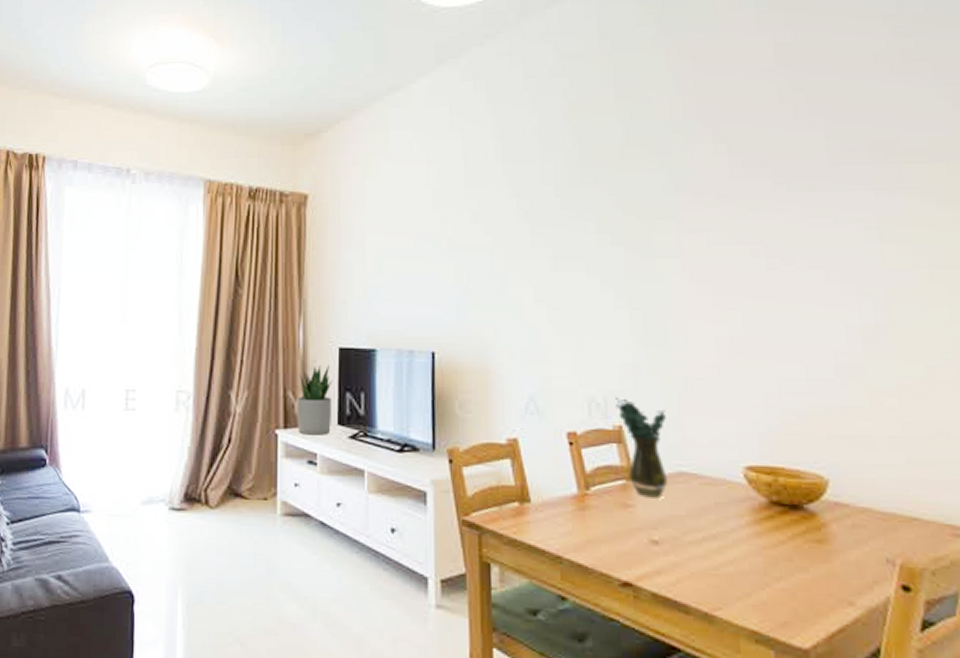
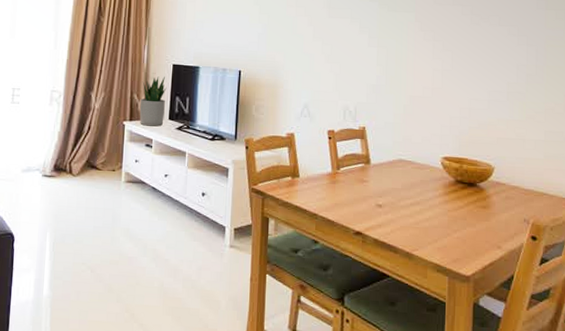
vase: present [615,398,669,498] -> none [362,108,395,177]

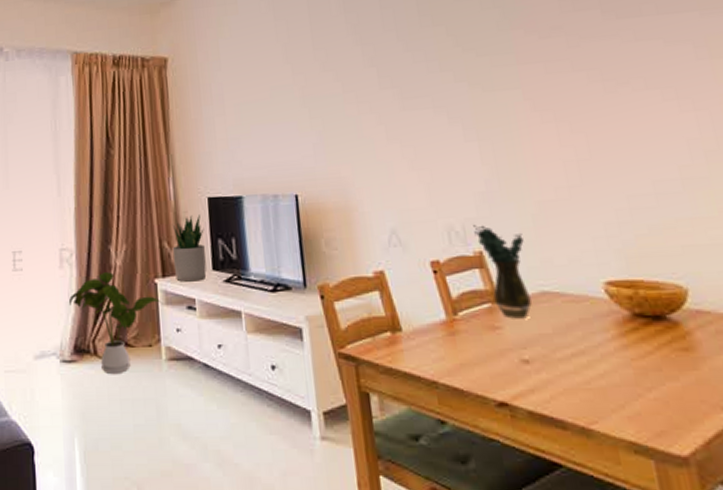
house plant: none [54,112,128,189] -> present [69,272,163,374]
vase: none [362,108,395,177] -> present [473,225,533,319]

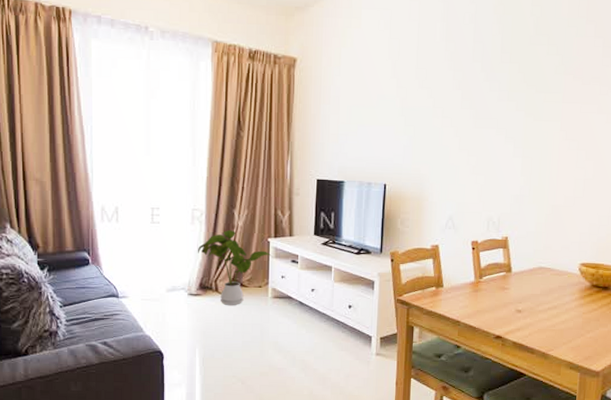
planter: present [172,215,207,282] -> none [284,192,311,242]
vase: present [473,225,533,319] -> none [505,218,537,284]

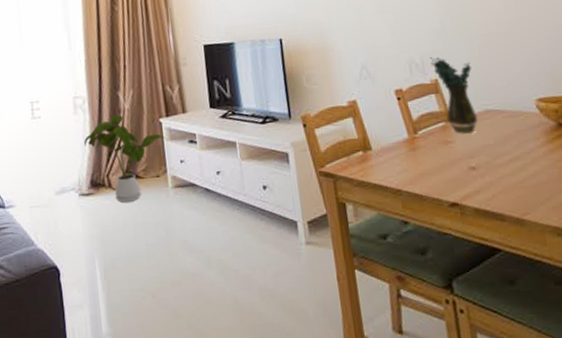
vase: none [505,218,537,284] -> present [430,57,478,135]

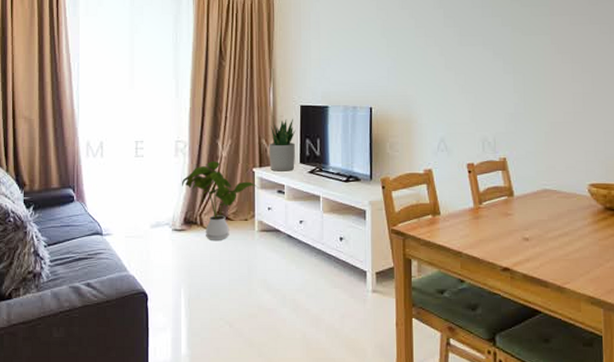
planter: none [174,60,205,120] -> present [269,119,296,172]
vase: present [430,57,478,135] -> none [502,138,537,208]

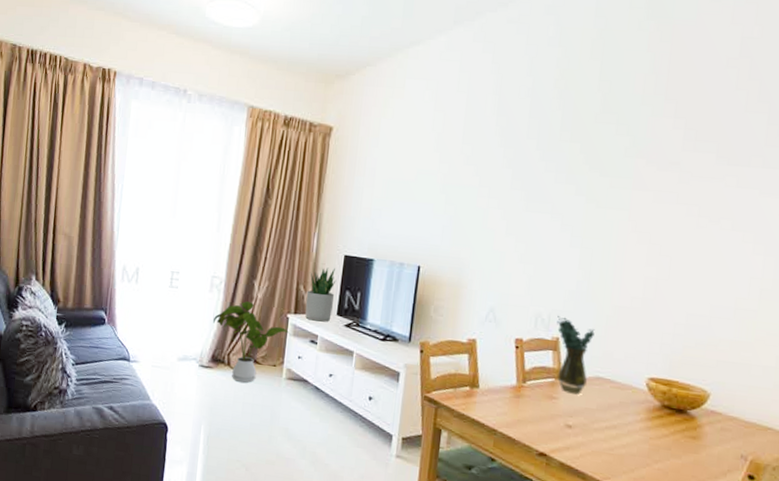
vase: none [502,138,537,208] -> present [557,316,595,395]

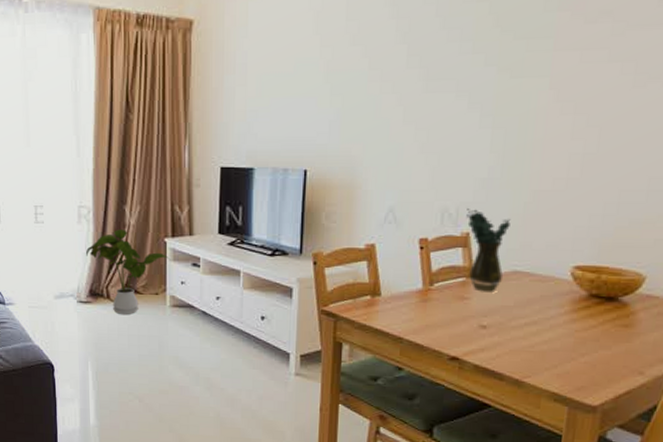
planter: present [305,267,337,322] -> none [183,183,214,243]

